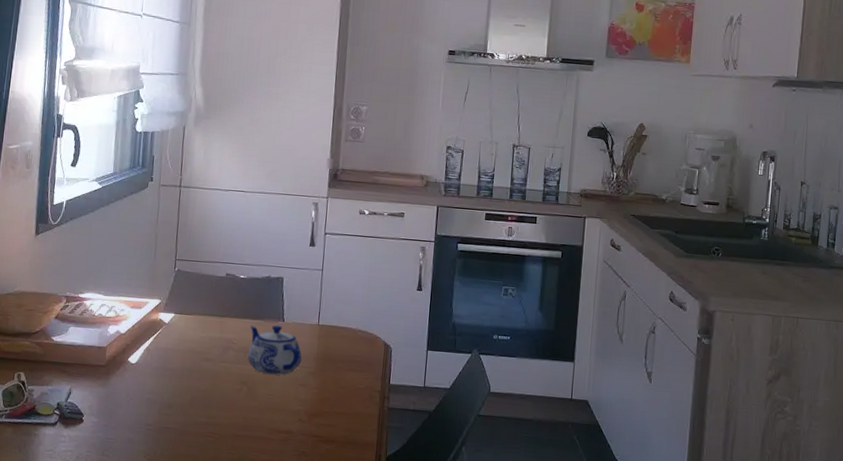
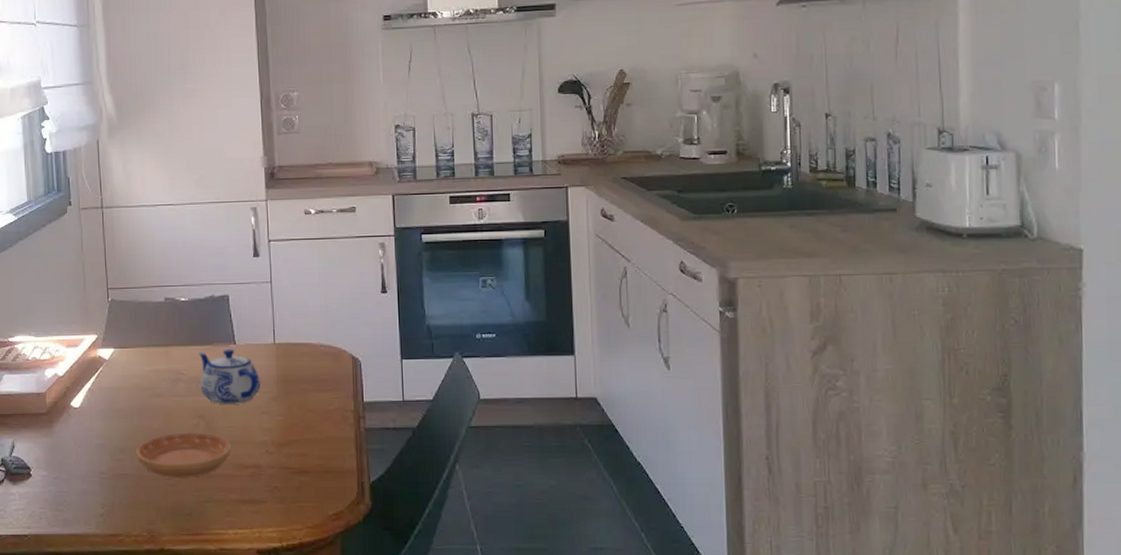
saucer: none [181,394,269,437] -> present [135,432,232,477]

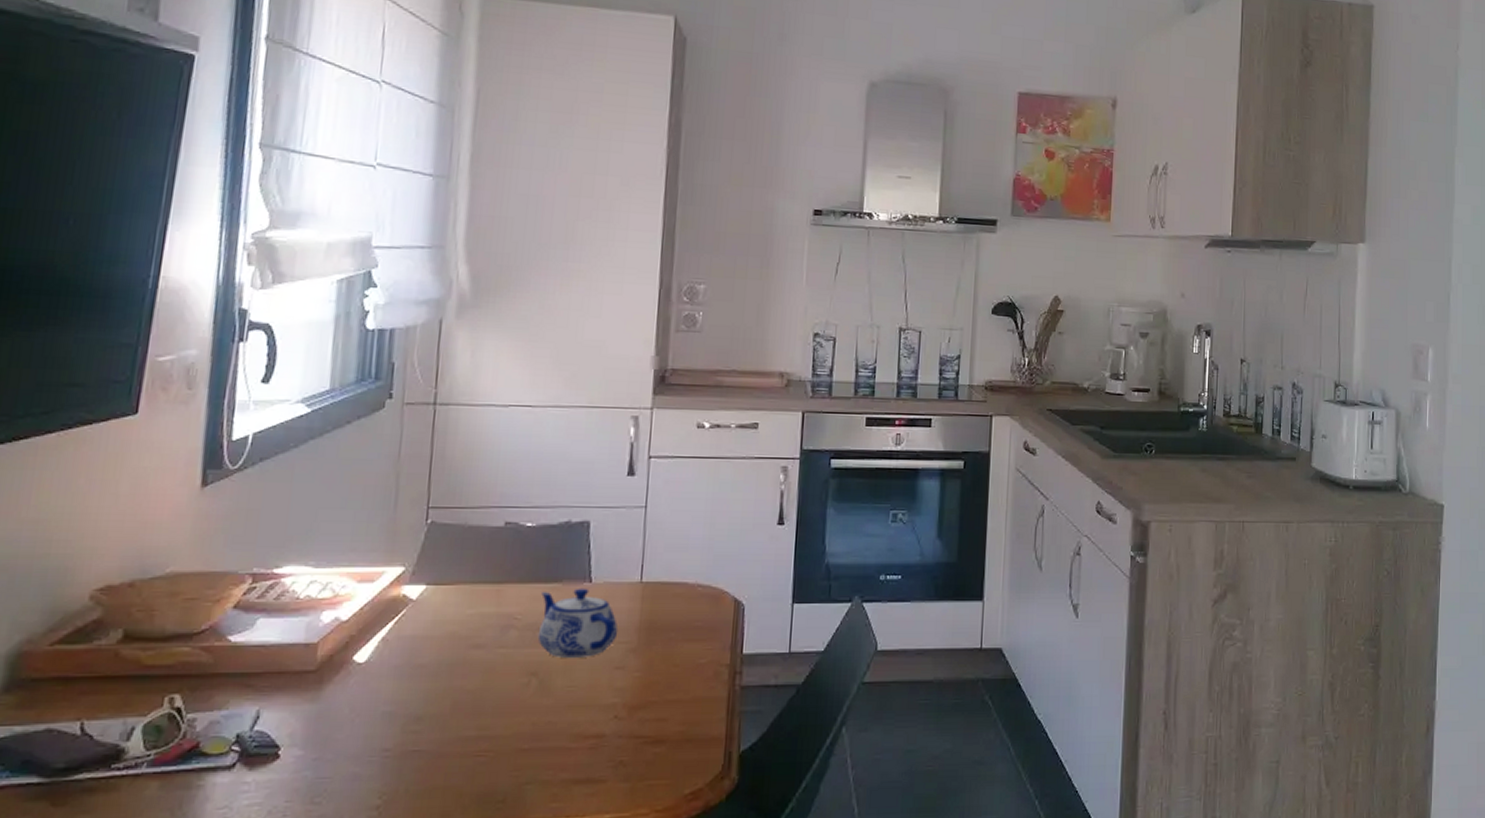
saucer: present [135,432,232,477] -> none [437,693,571,753]

